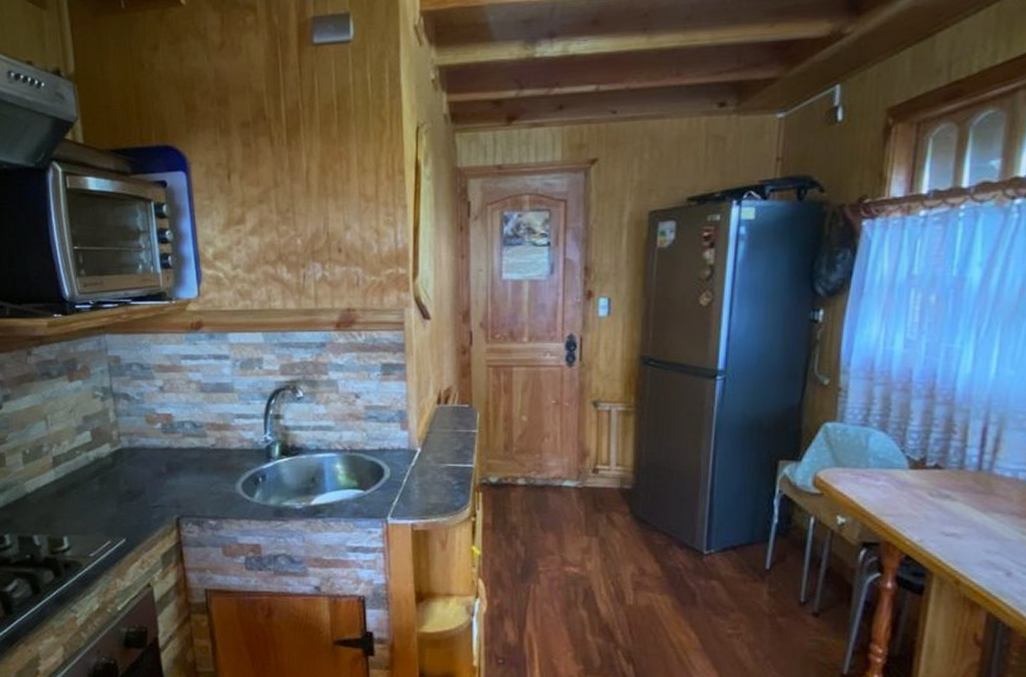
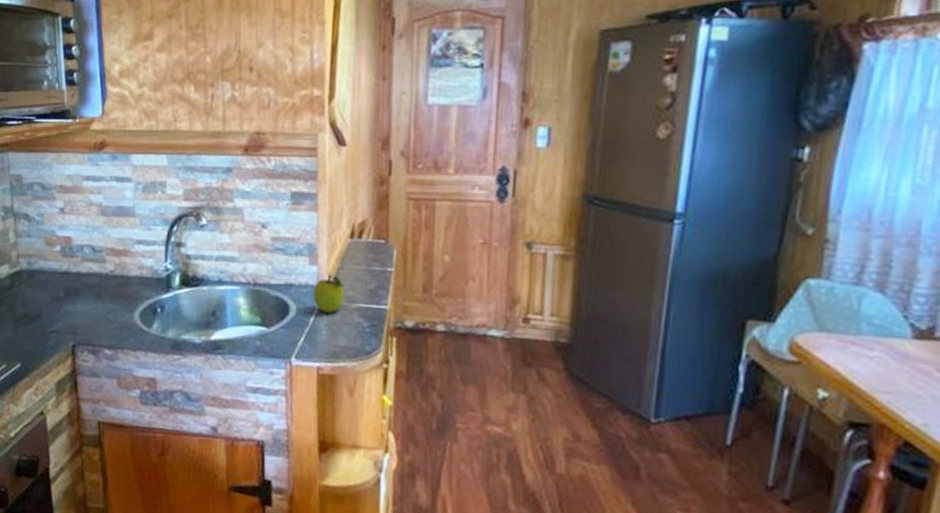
fruit: none [406,438,434,474] -> present [314,274,345,313]

